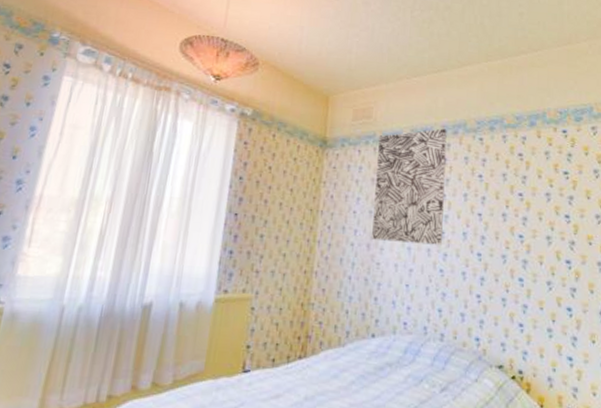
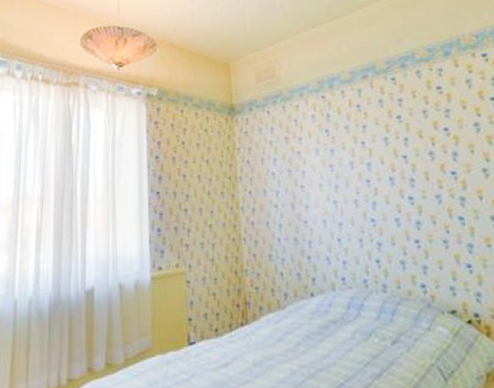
wall art: present [372,128,447,246] -> none [286,75,369,198]

